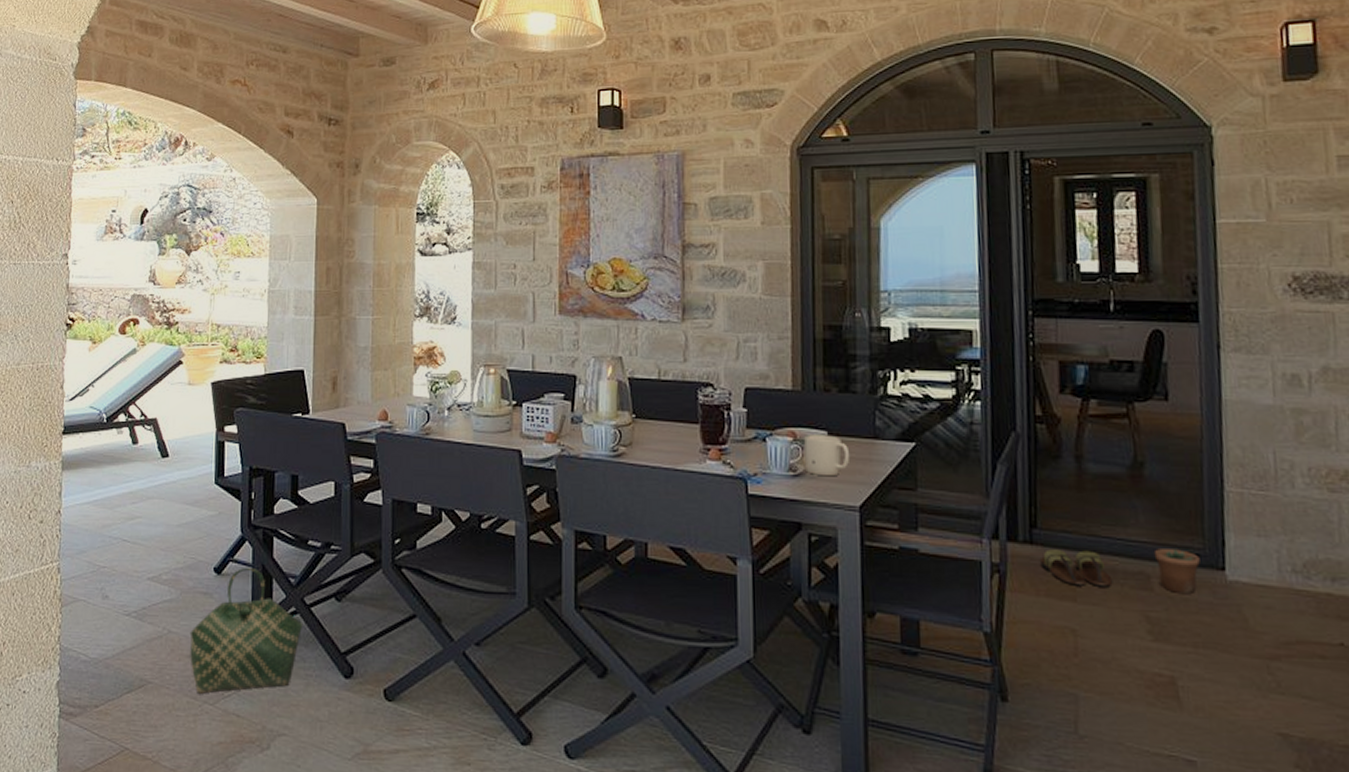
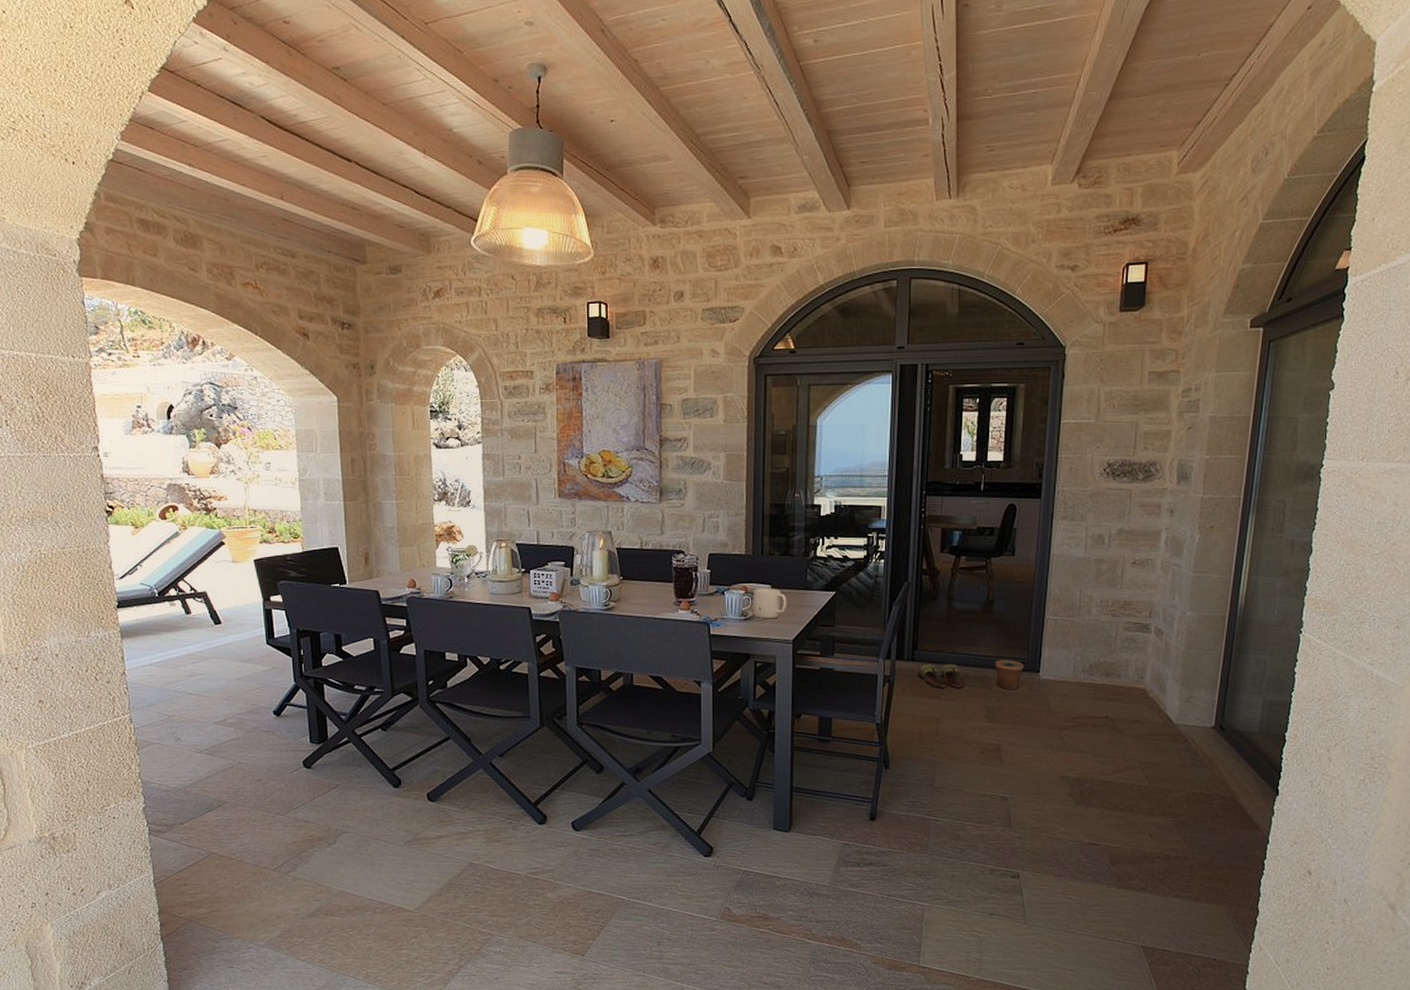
tote bag: present [189,567,303,694] -> none [257,709,356,808]

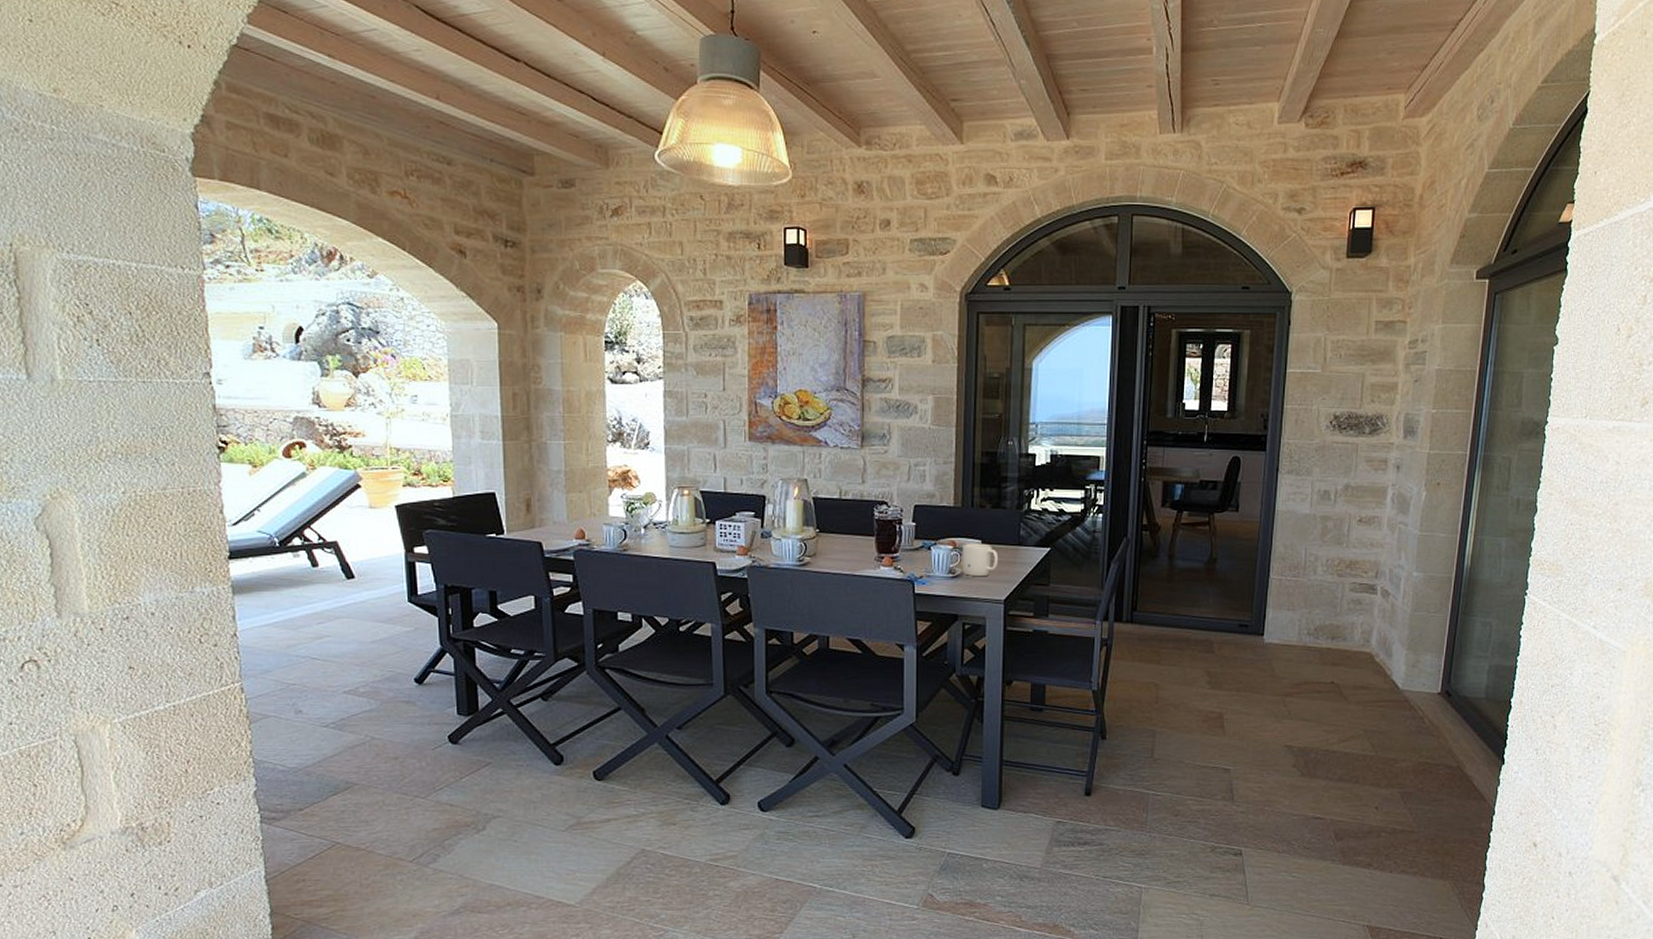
sandal: present [917,664,965,688] -> none [1136,626,1187,652]
planter: present [994,660,1024,690] -> none [1217,622,1248,655]

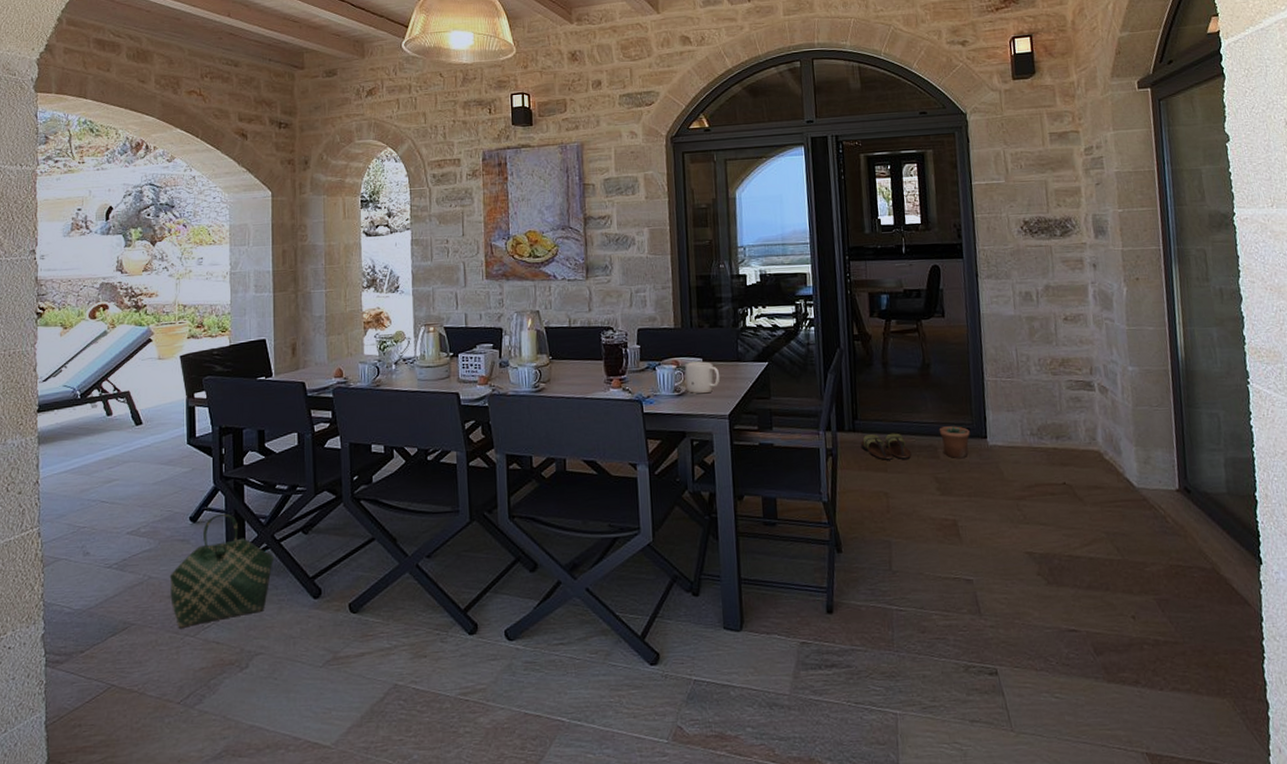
tote bag: none [394,676,511,790] -> present [169,513,275,628]
sandal: none [1136,626,1187,652] -> present [860,433,912,460]
planter: none [1217,622,1248,655] -> present [939,426,970,459]

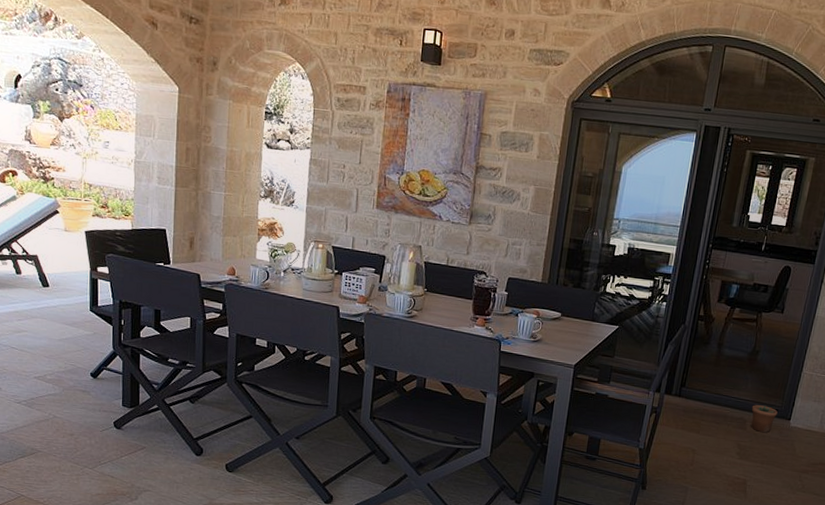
tote bag: present [169,513,275,628] -> none [71,374,164,461]
mug: present [685,361,721,394] -> none [542,314,574,344]
sandal: present [860,433,912,460] -> none [682,401,724,426]

